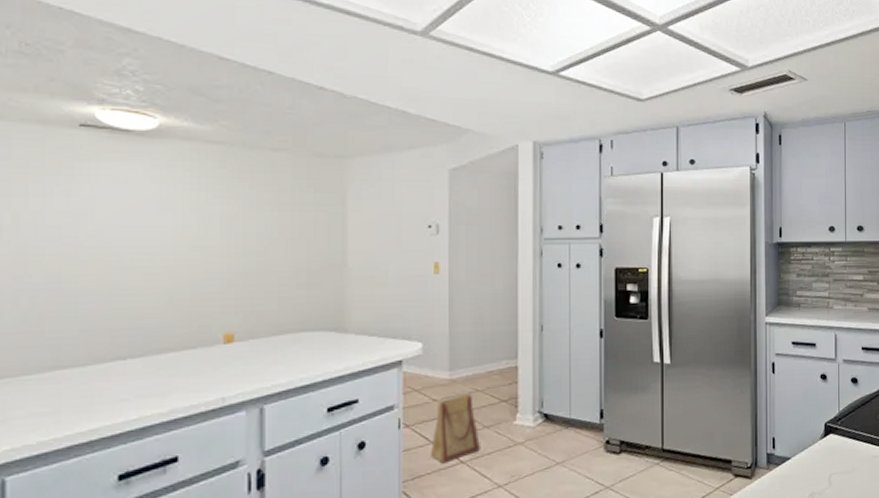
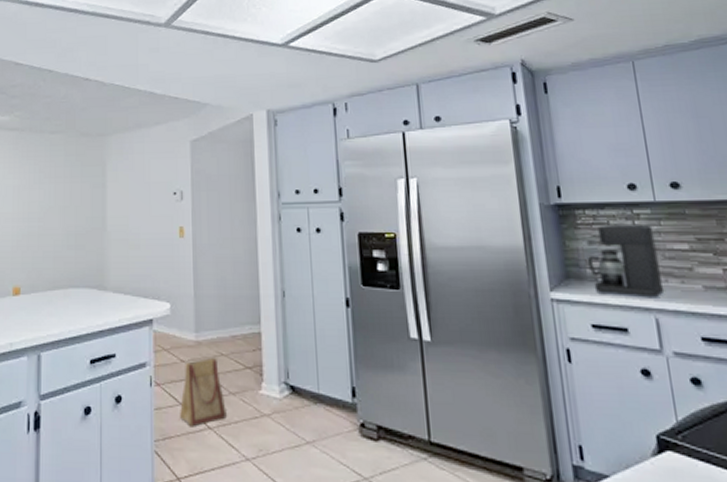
coffee maker: none [795,259,843,319] -> present [588,224,665,298]

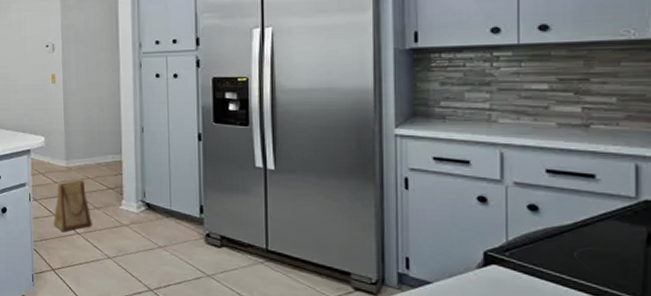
coffee maker: present [588,224,665,298] -> none [438,66,515,134]

